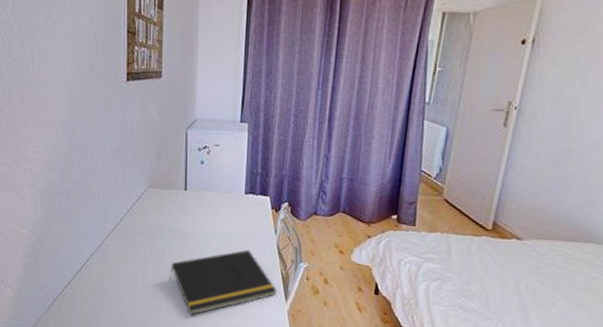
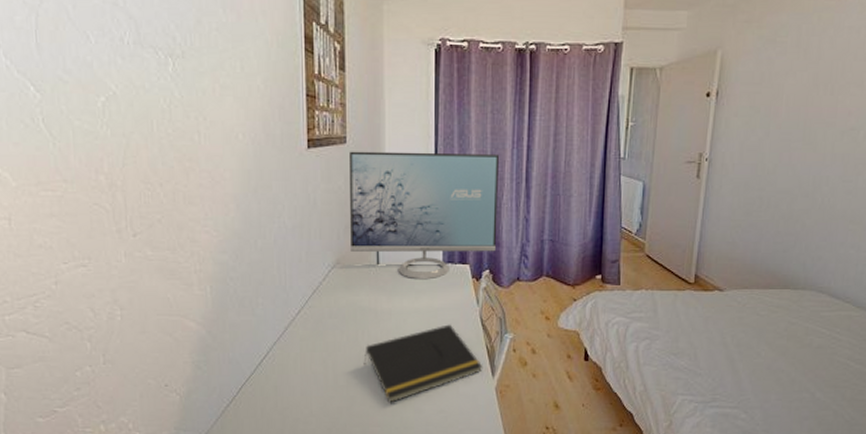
monitor: none [162,85,305,207] -> present [350,151,500,278]

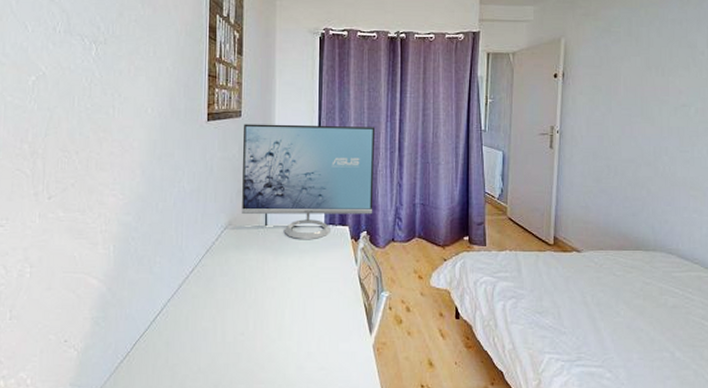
notepad: present [363,324,483,403] -> none [250,283,361,360]

